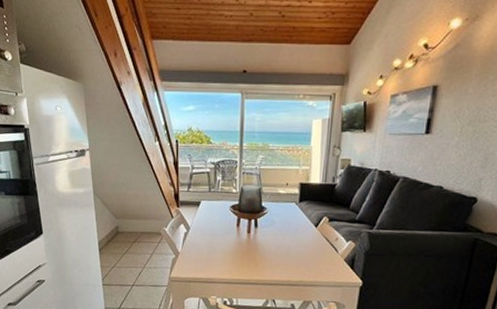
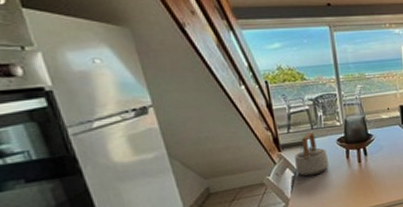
teapot: none [189,194,220,236] -> present [295,132,329,177]

